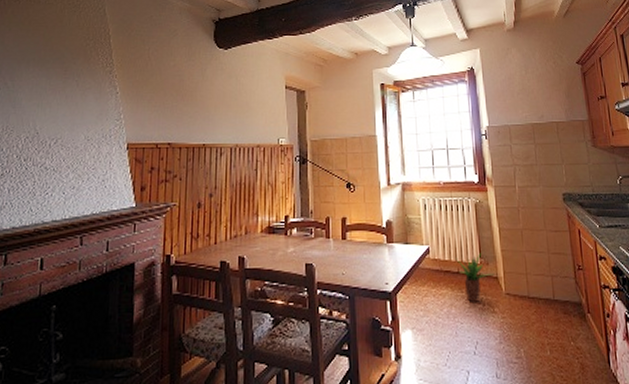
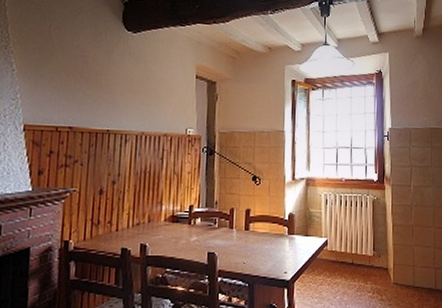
potted plant: present [456,253,495,302] -> none [351,246,385,291]

